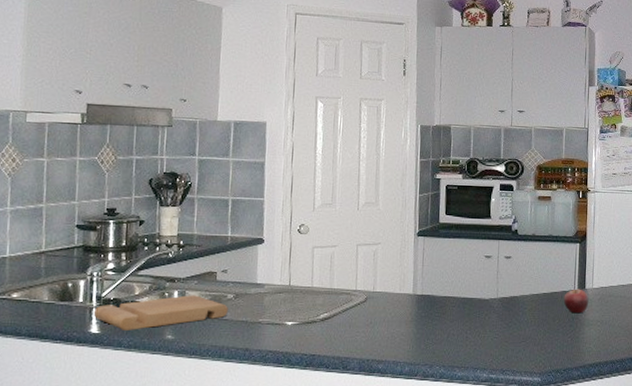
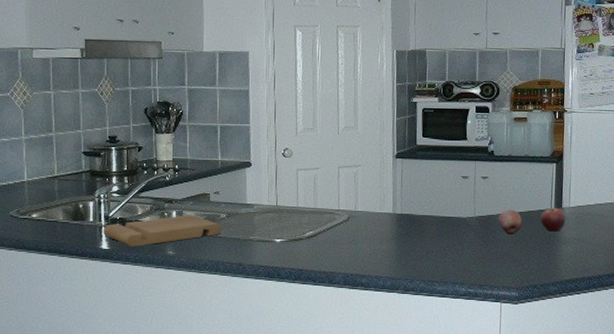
fruit: none [521,290,546,317] -> present [498,209,523,235]

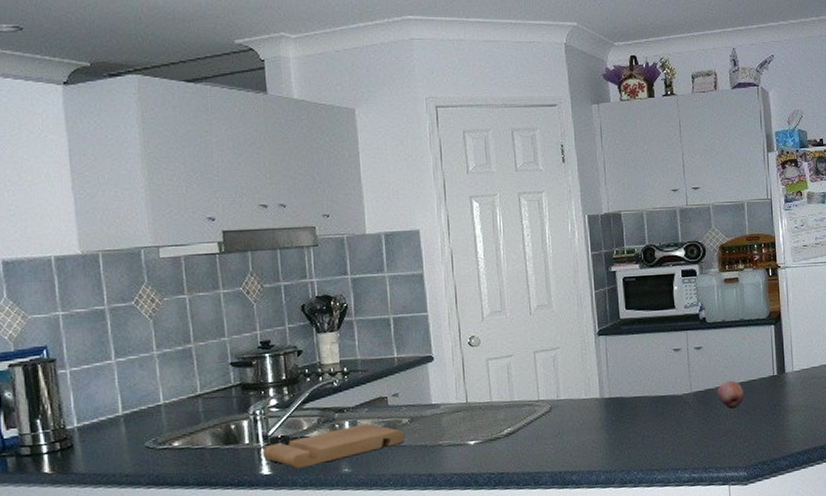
fruit: present [540,207,566,232] -> none [762,373,791,401]

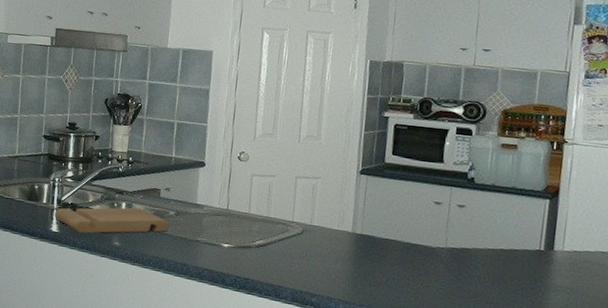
fruit: present [717,380,745,409] -> none [473,244,504,273]

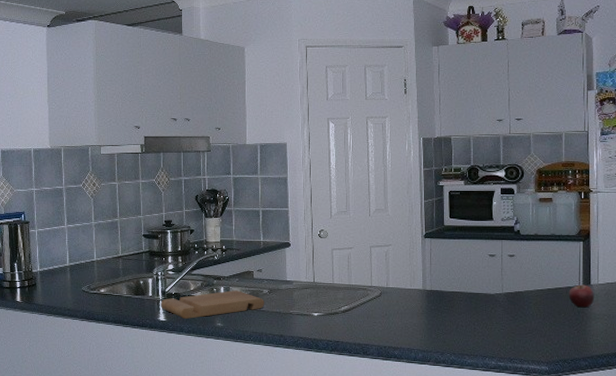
fruit: none [525,248,558,277] -> present [568,284,595,308]

